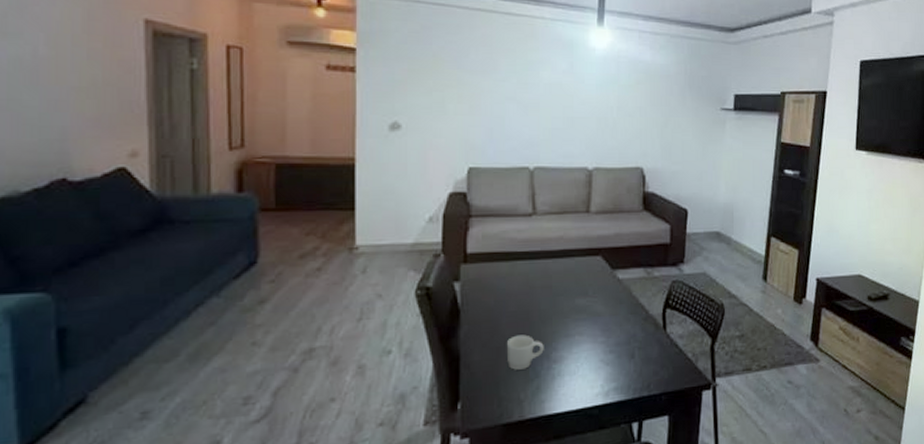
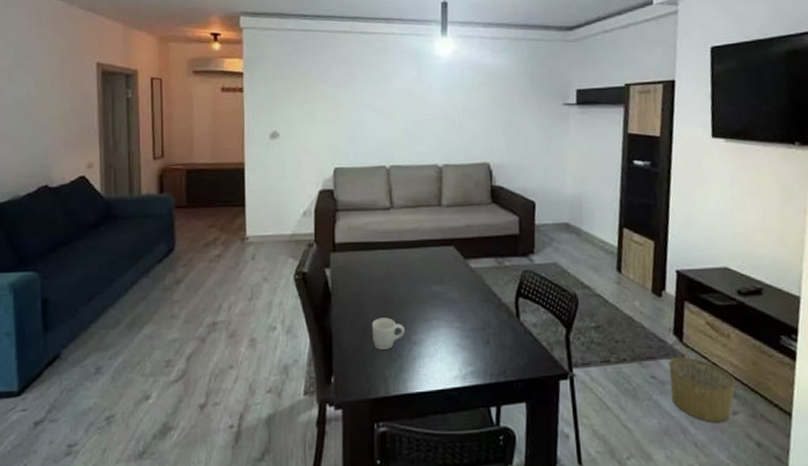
basket: none [804,355,860,422] -> present [668,351,735,423]

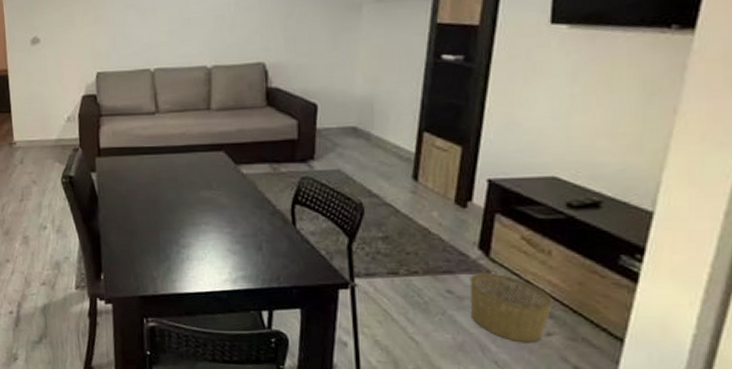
mug: present [371,317,405,350] -> none [138,221,173,251]

